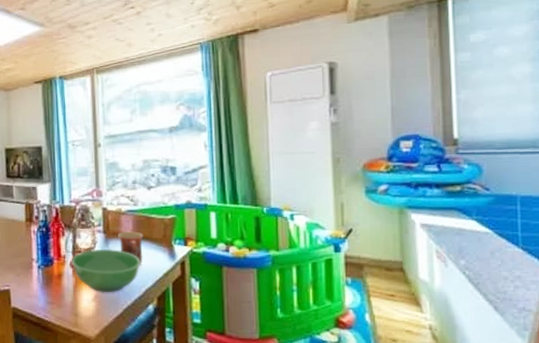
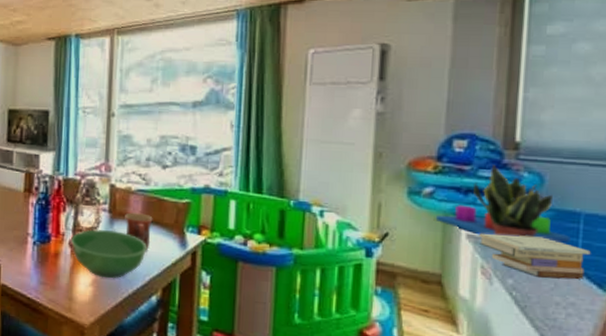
toy blocks: none [391,198,511,224] -> present [435,205,571,243]
potted plant: none [422,160,491,222] -> present [473,164,553,238]
books: none [431,220,529,257] -> present [478,232,591,280]

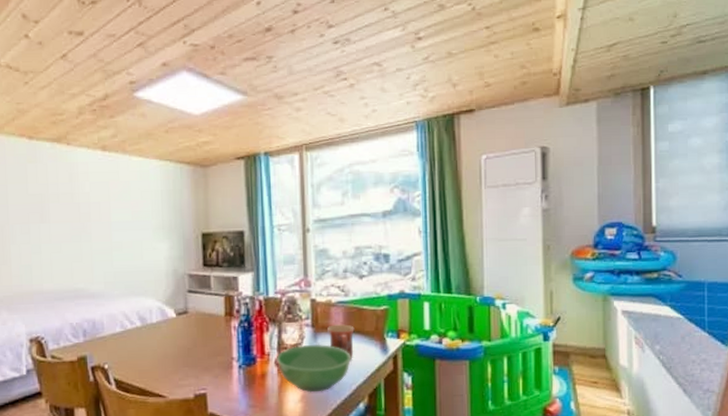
toy blocks: present [435,205,571,243] -> none [596,285,699,309]
potted plant: present [473,164,553,238] -> none [624,247,683,309]
books: present [478,232,591,280] -> none [631,306,714,342]

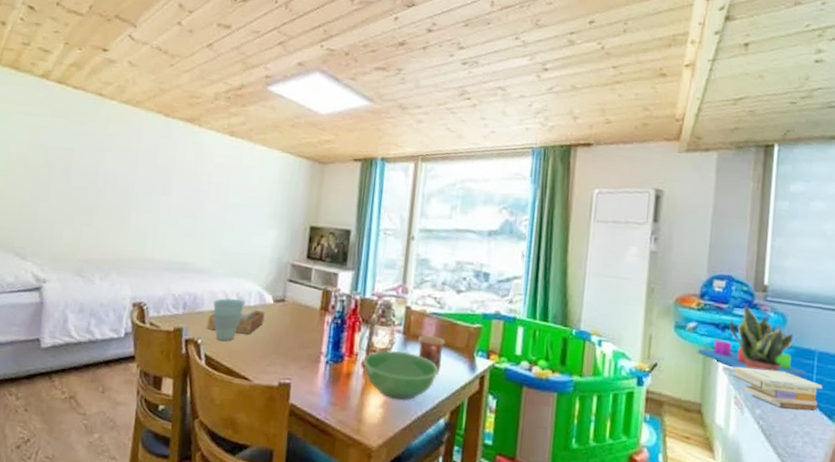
napkin holder: none [111,325,170,353] -> present [206,308,266,334]
cup: none [113,319,147,363] -> present [213,298,246,341]
toy blocks: none [596,285,699,309] -> present [697,340,807,378]
potted plant: none [624,247,683,309] -> present [729,304,793,372]
books: none [631,306,714,342] -> present [733,366,823,411]

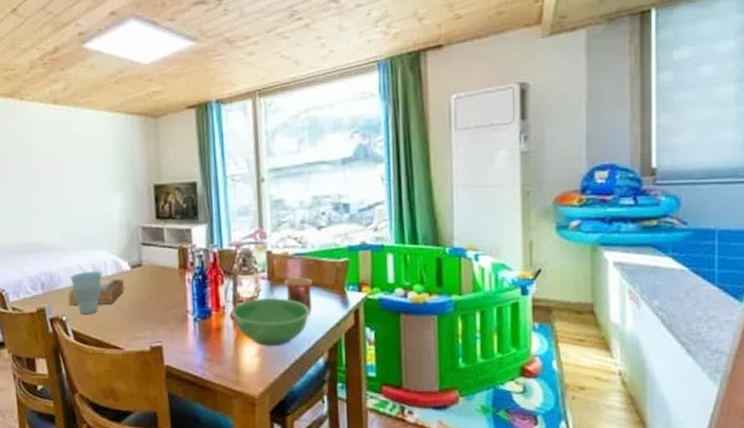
toy blocks: present [697,340,807,378] -> none [583,234,707,261]
potted plant: present [729,304,793,372] -> none [617,192,689,260]
books: present [733,366,823,411] -> none [624,257,726,297]

